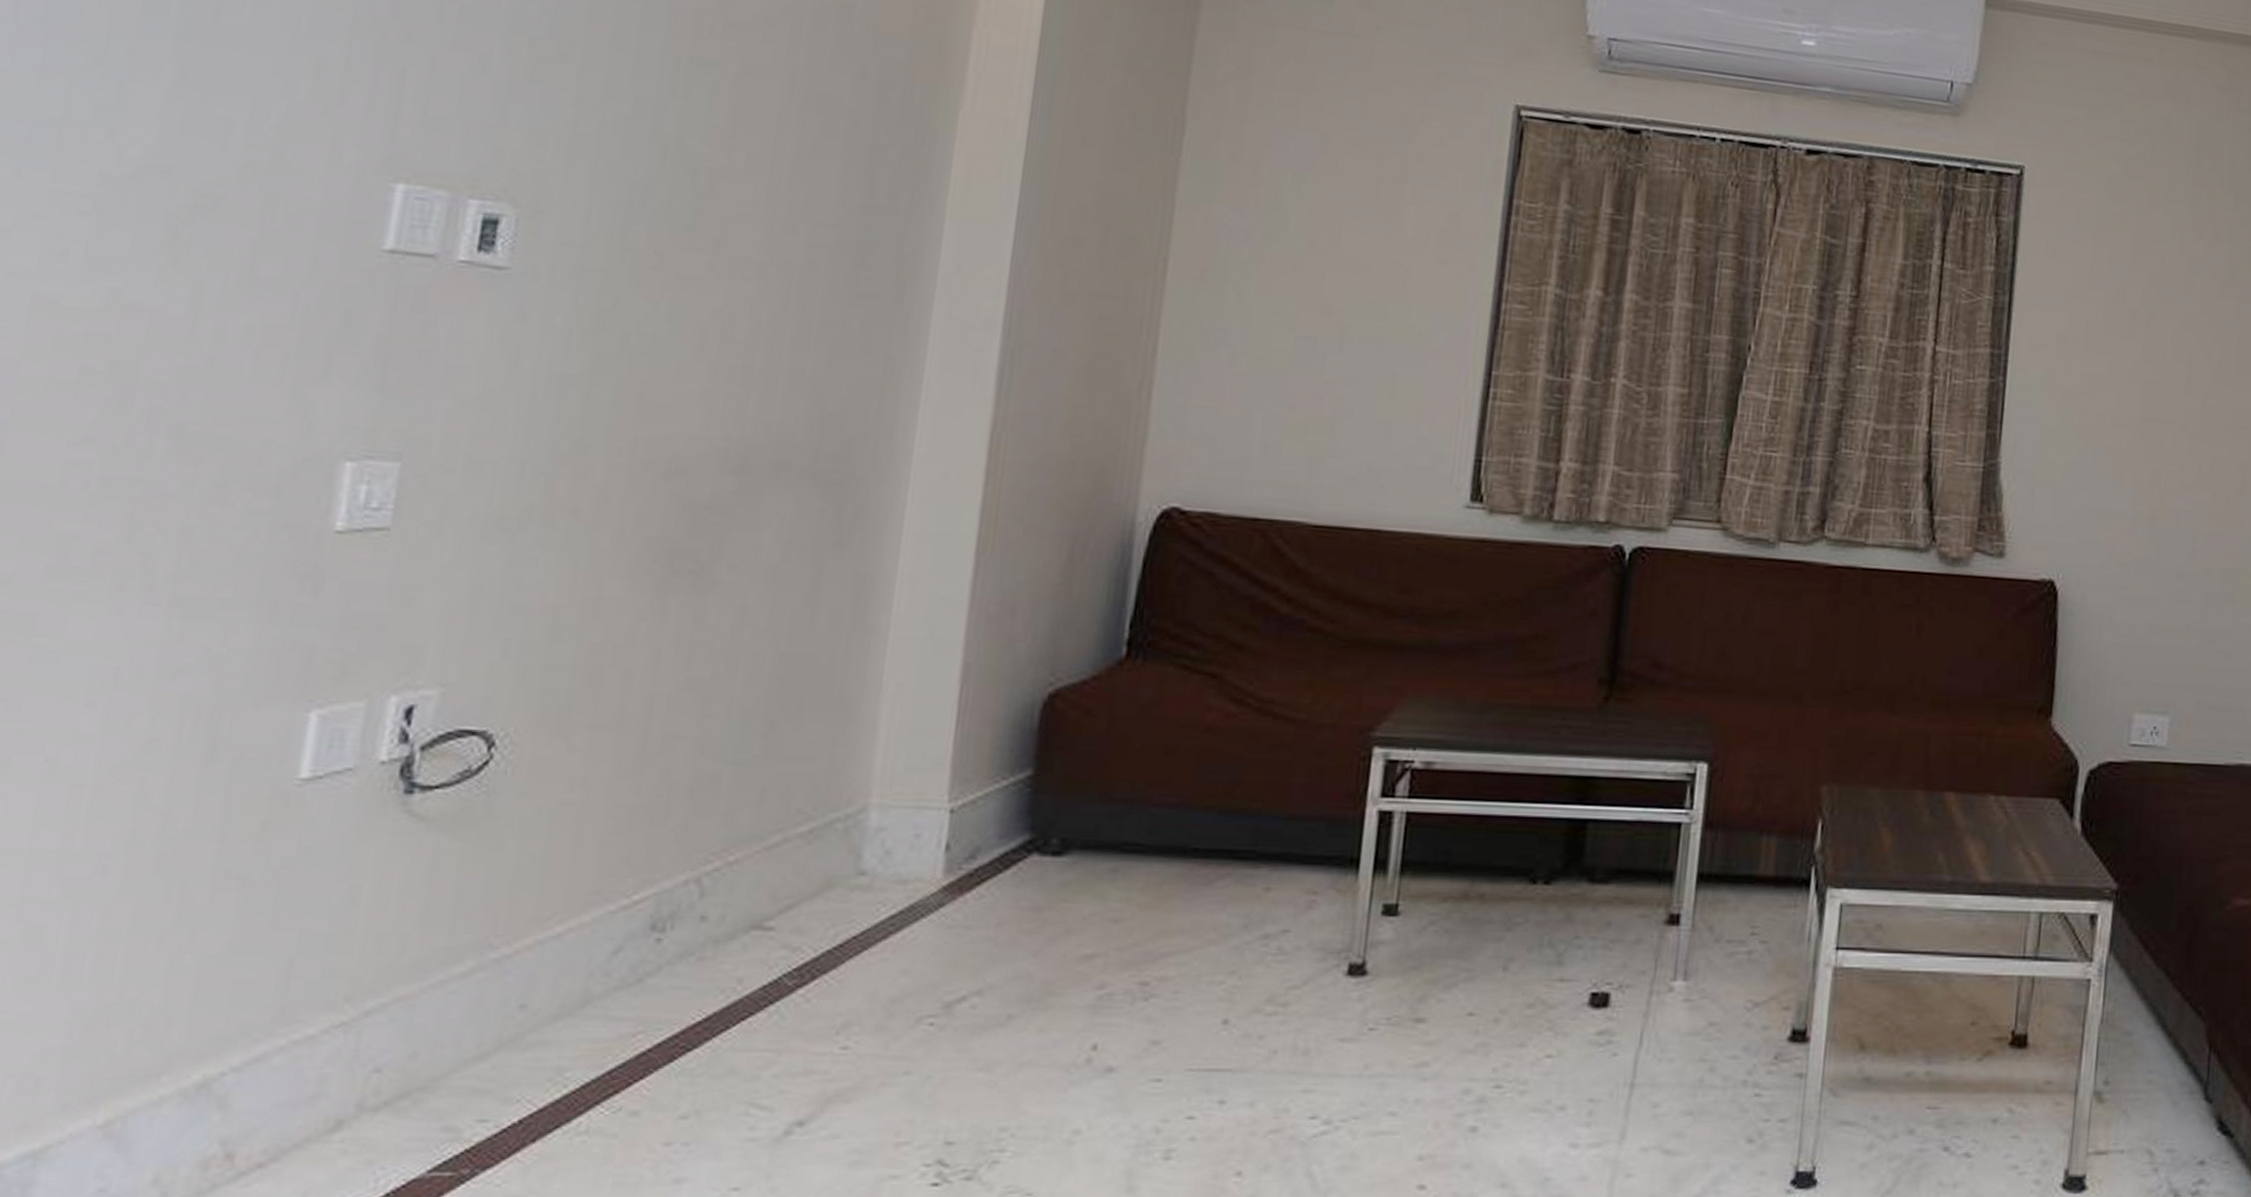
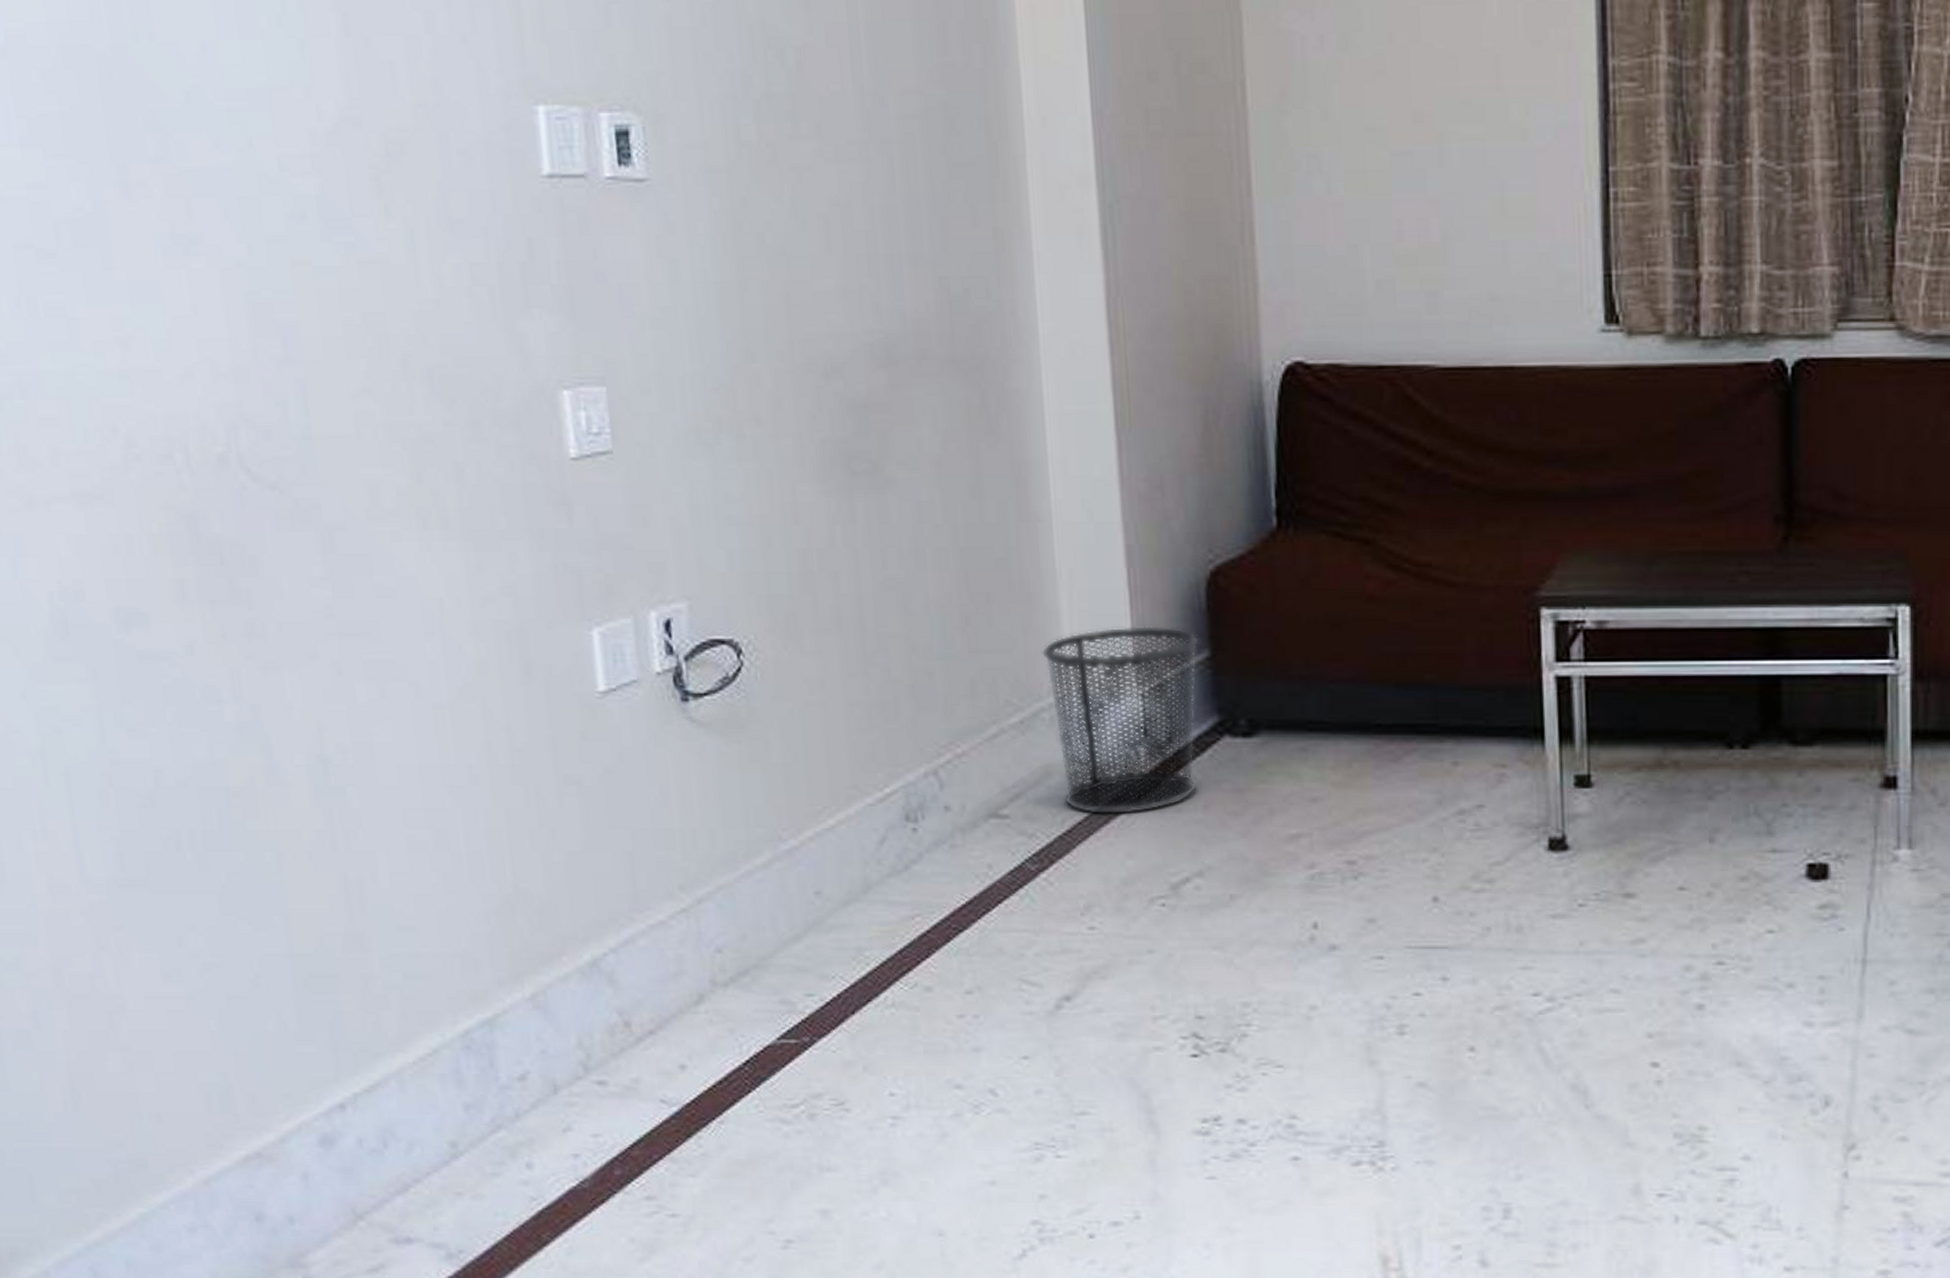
waste bin: none [842,741,1024,931] -> present [1041,626,1199,815]

